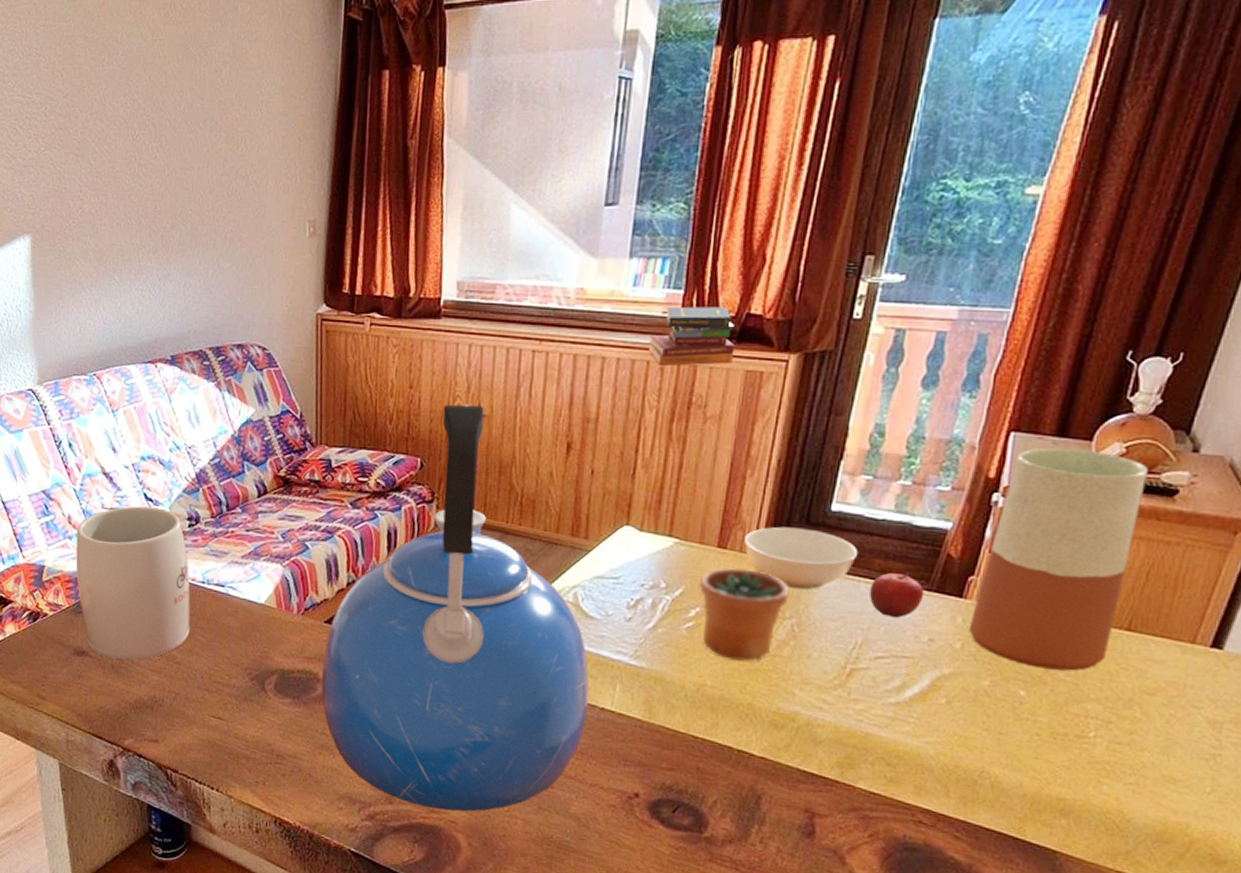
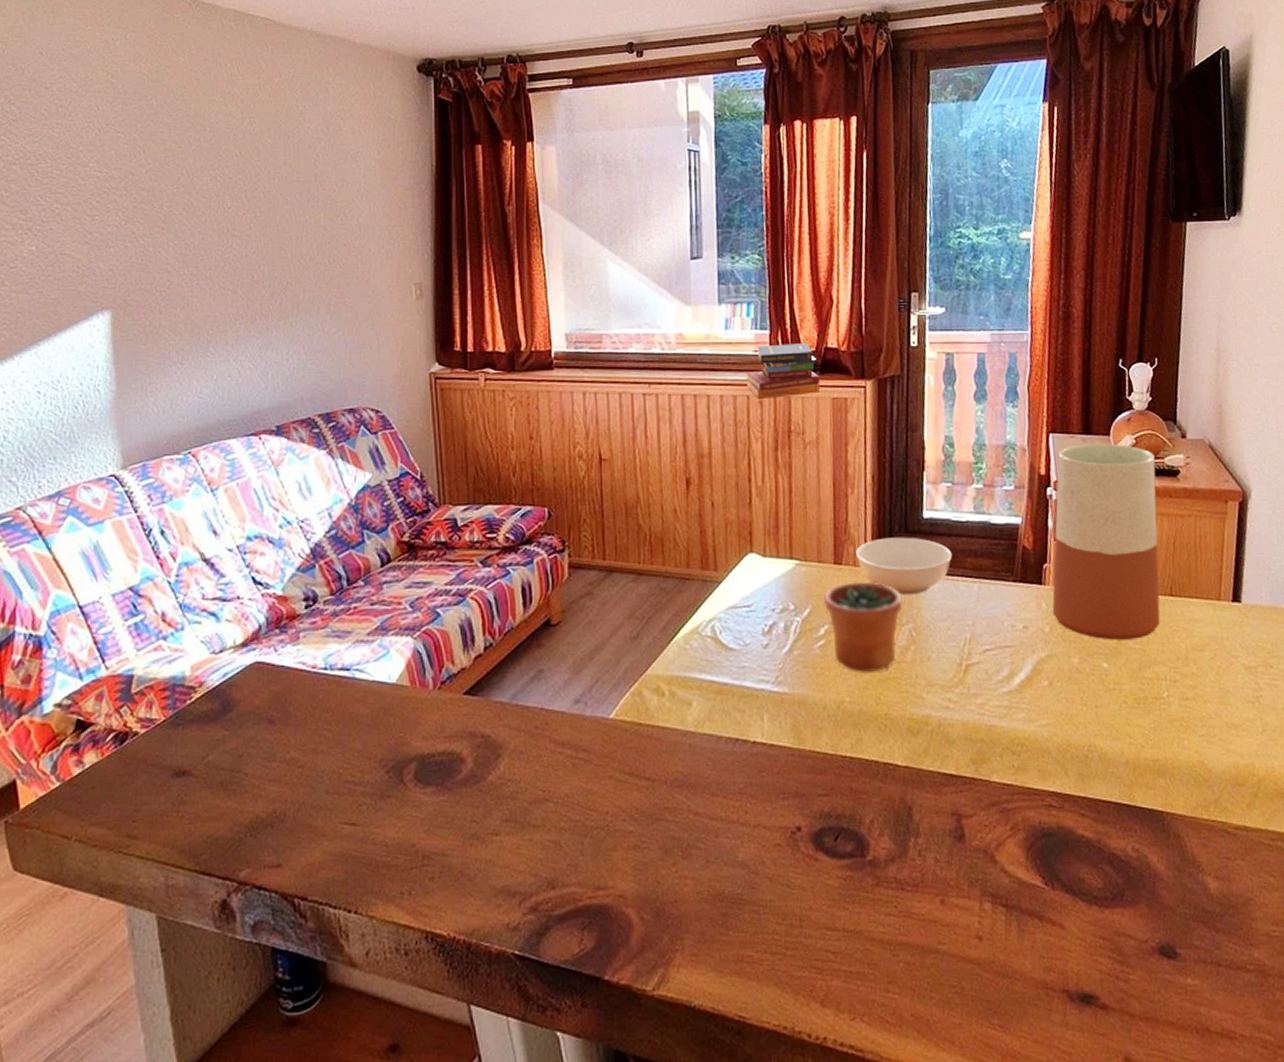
mug: present [75,506,191,660] -> none [171,591,313,774]
kettle: present [321,404,590,812] -> none [466,450,741,886]
fruit: present [869,573,925,618] -> none [967,568,1012,610]

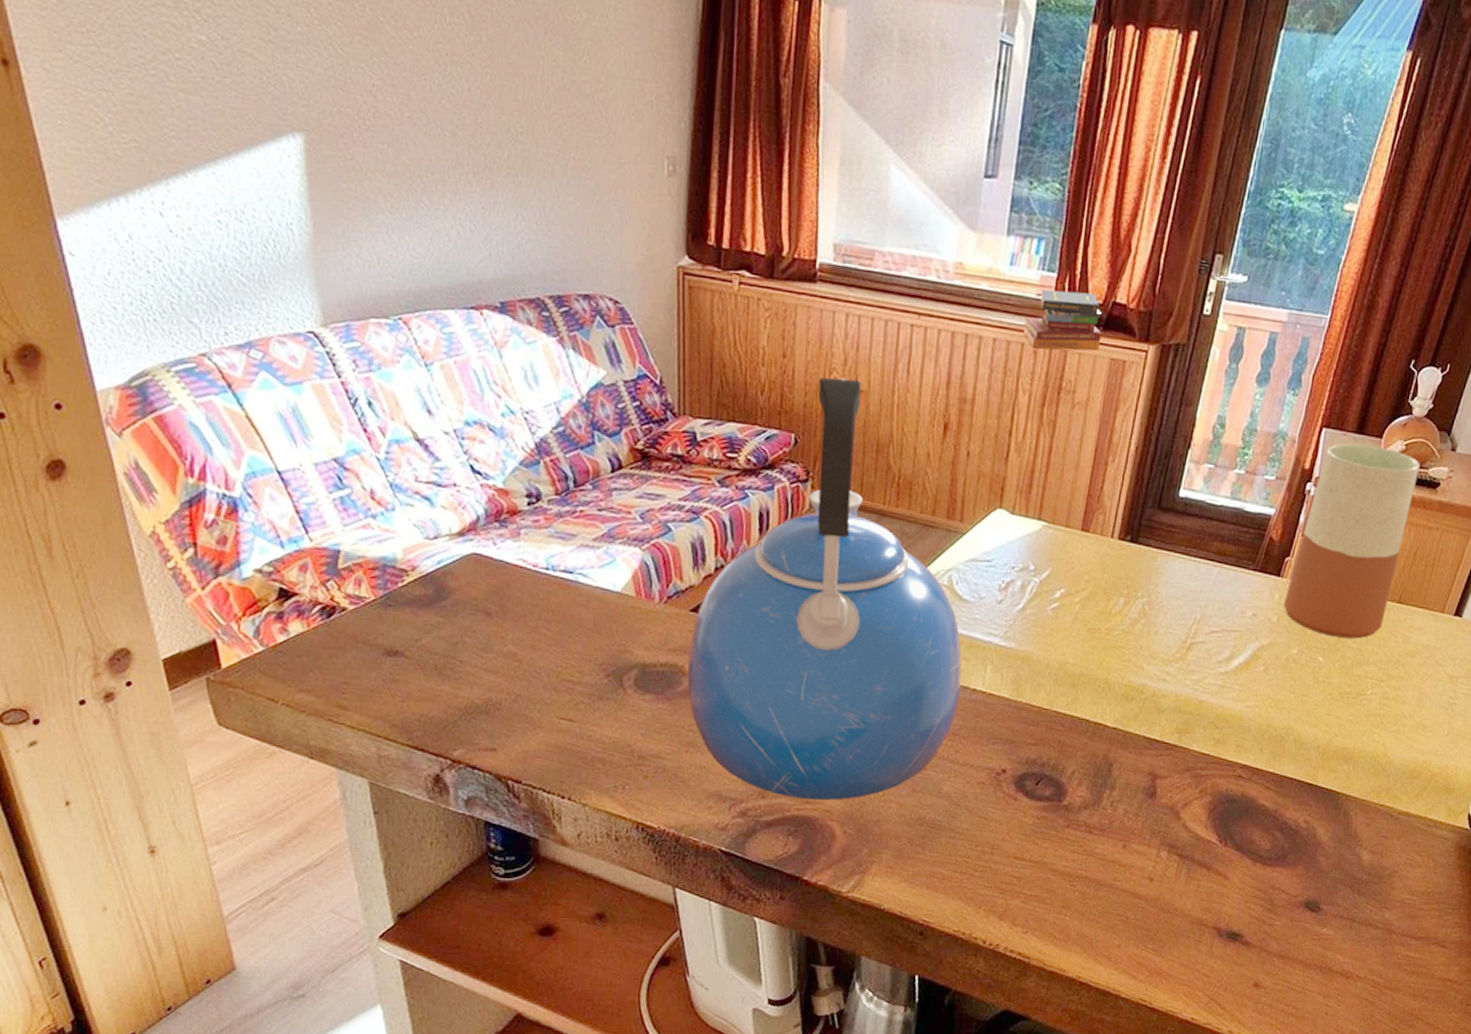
kettle: none [466,450,741,886] -> present [687,377,962,801]
planter: present [824,580,903,672] -> none [1065,550,1142,639]
bowl: present [856,537,953,595] -> none [1105,511,1200,571]

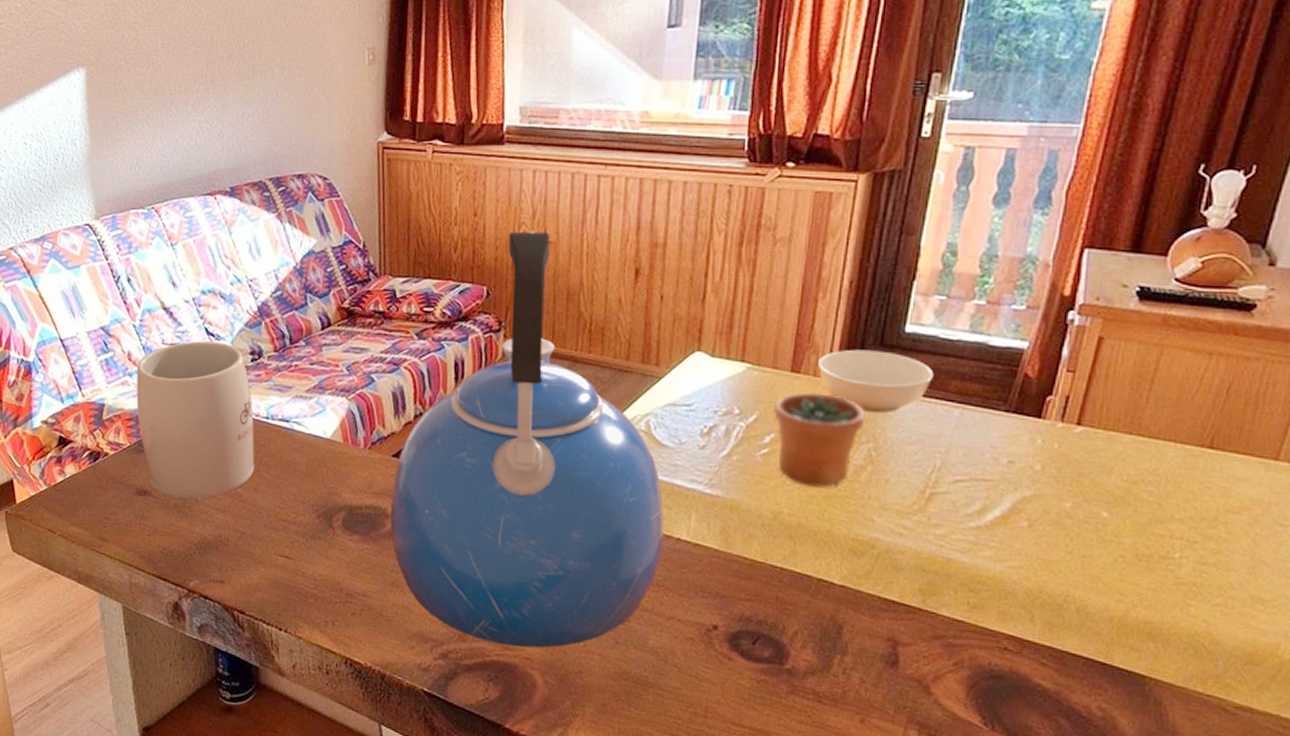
mug: none [381,479,533,660] -> present [136,341,255,499]
books: present [1022,289,1103,352] -> none [715,127,804,189]
planter: none [1065,550,1142,639] -> present [774,392,866,487]
bowl: none [1105,511,1200,571] -> present [818,349,934,413]
vase: present [1283,443,1420,639] -> none [1048,264,1225,491]

